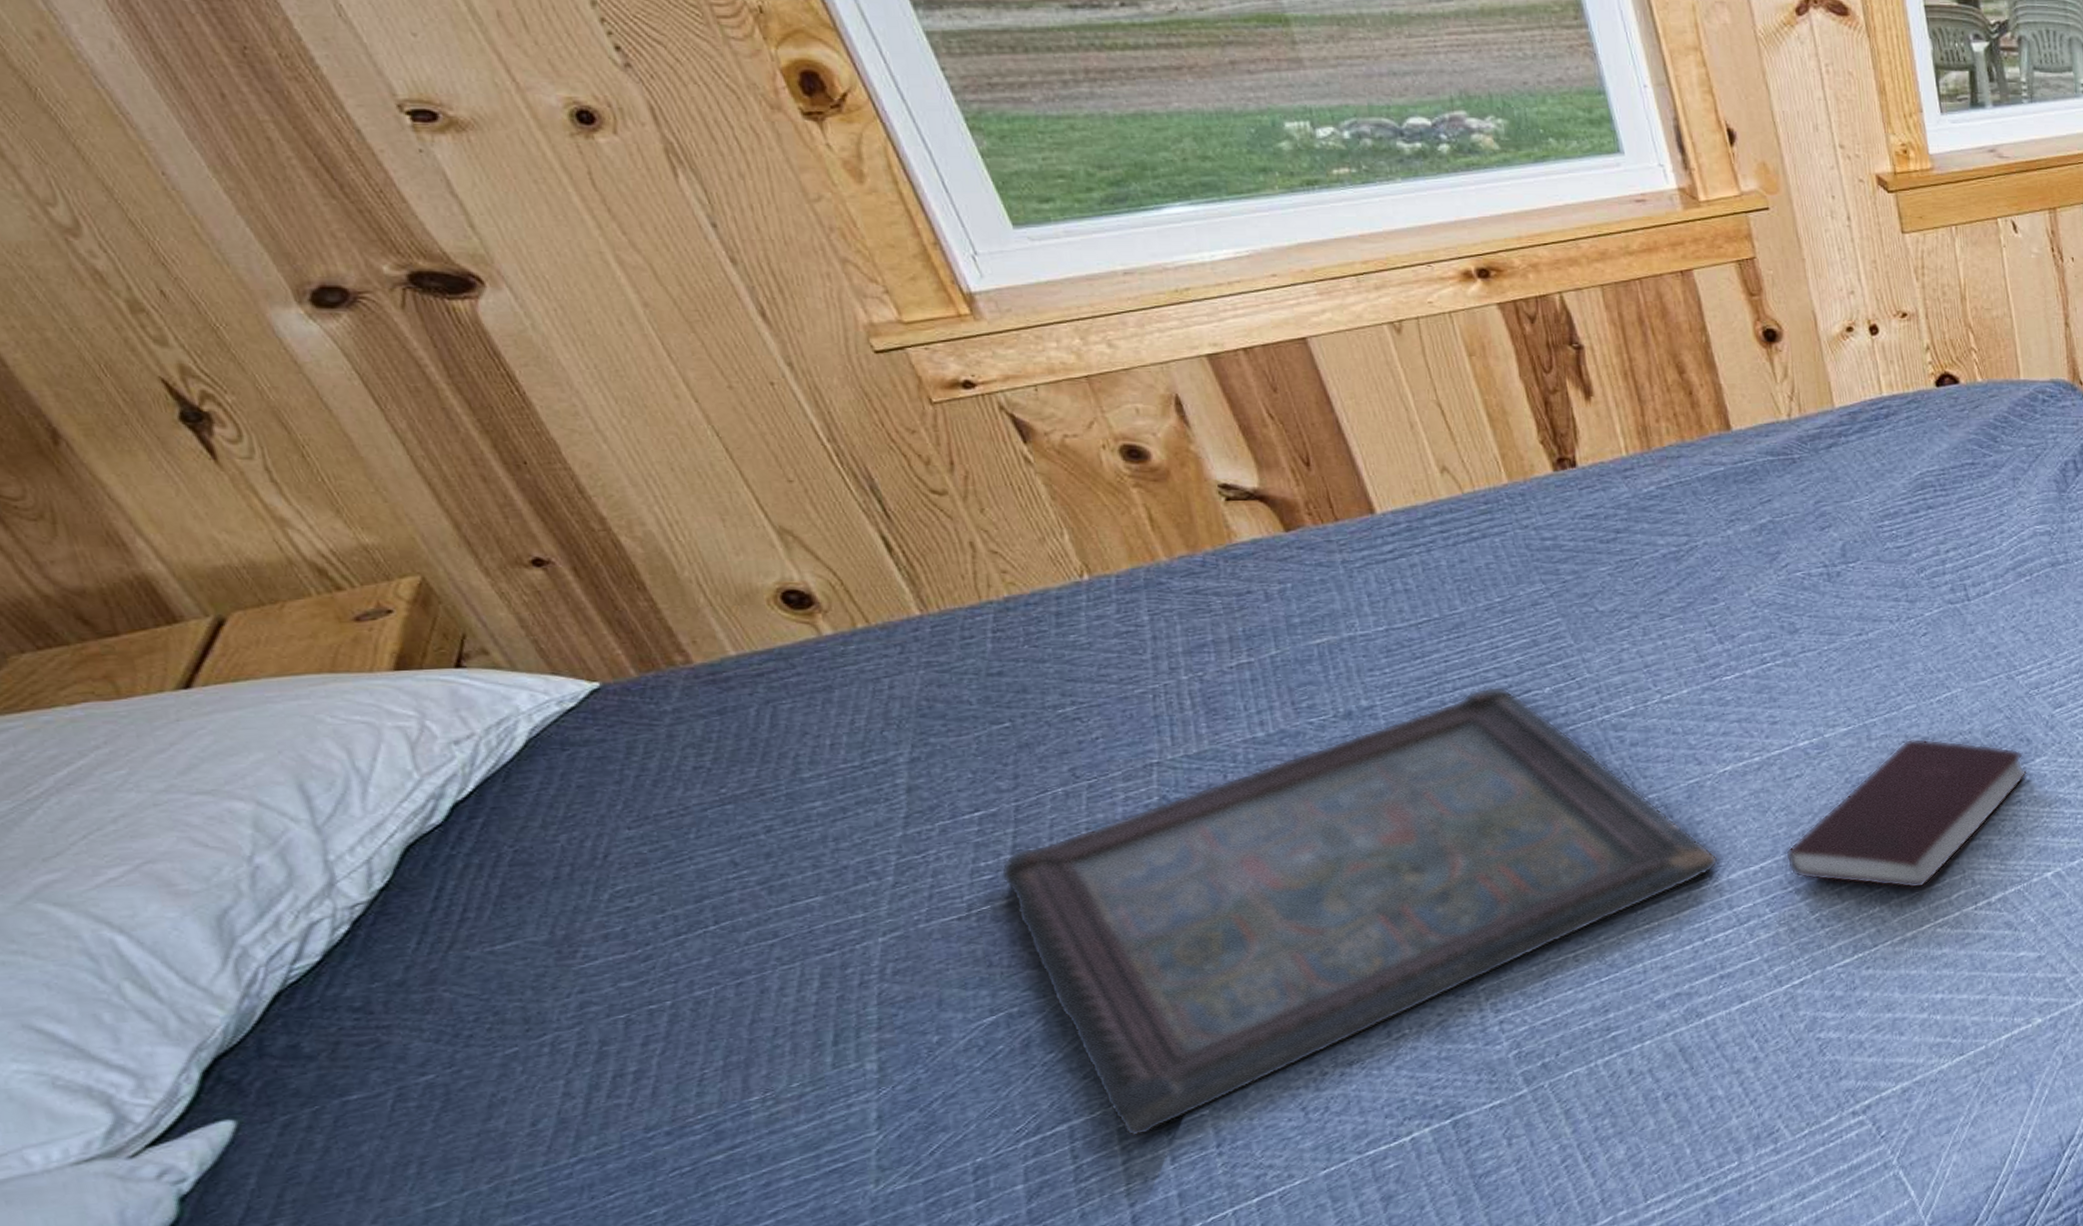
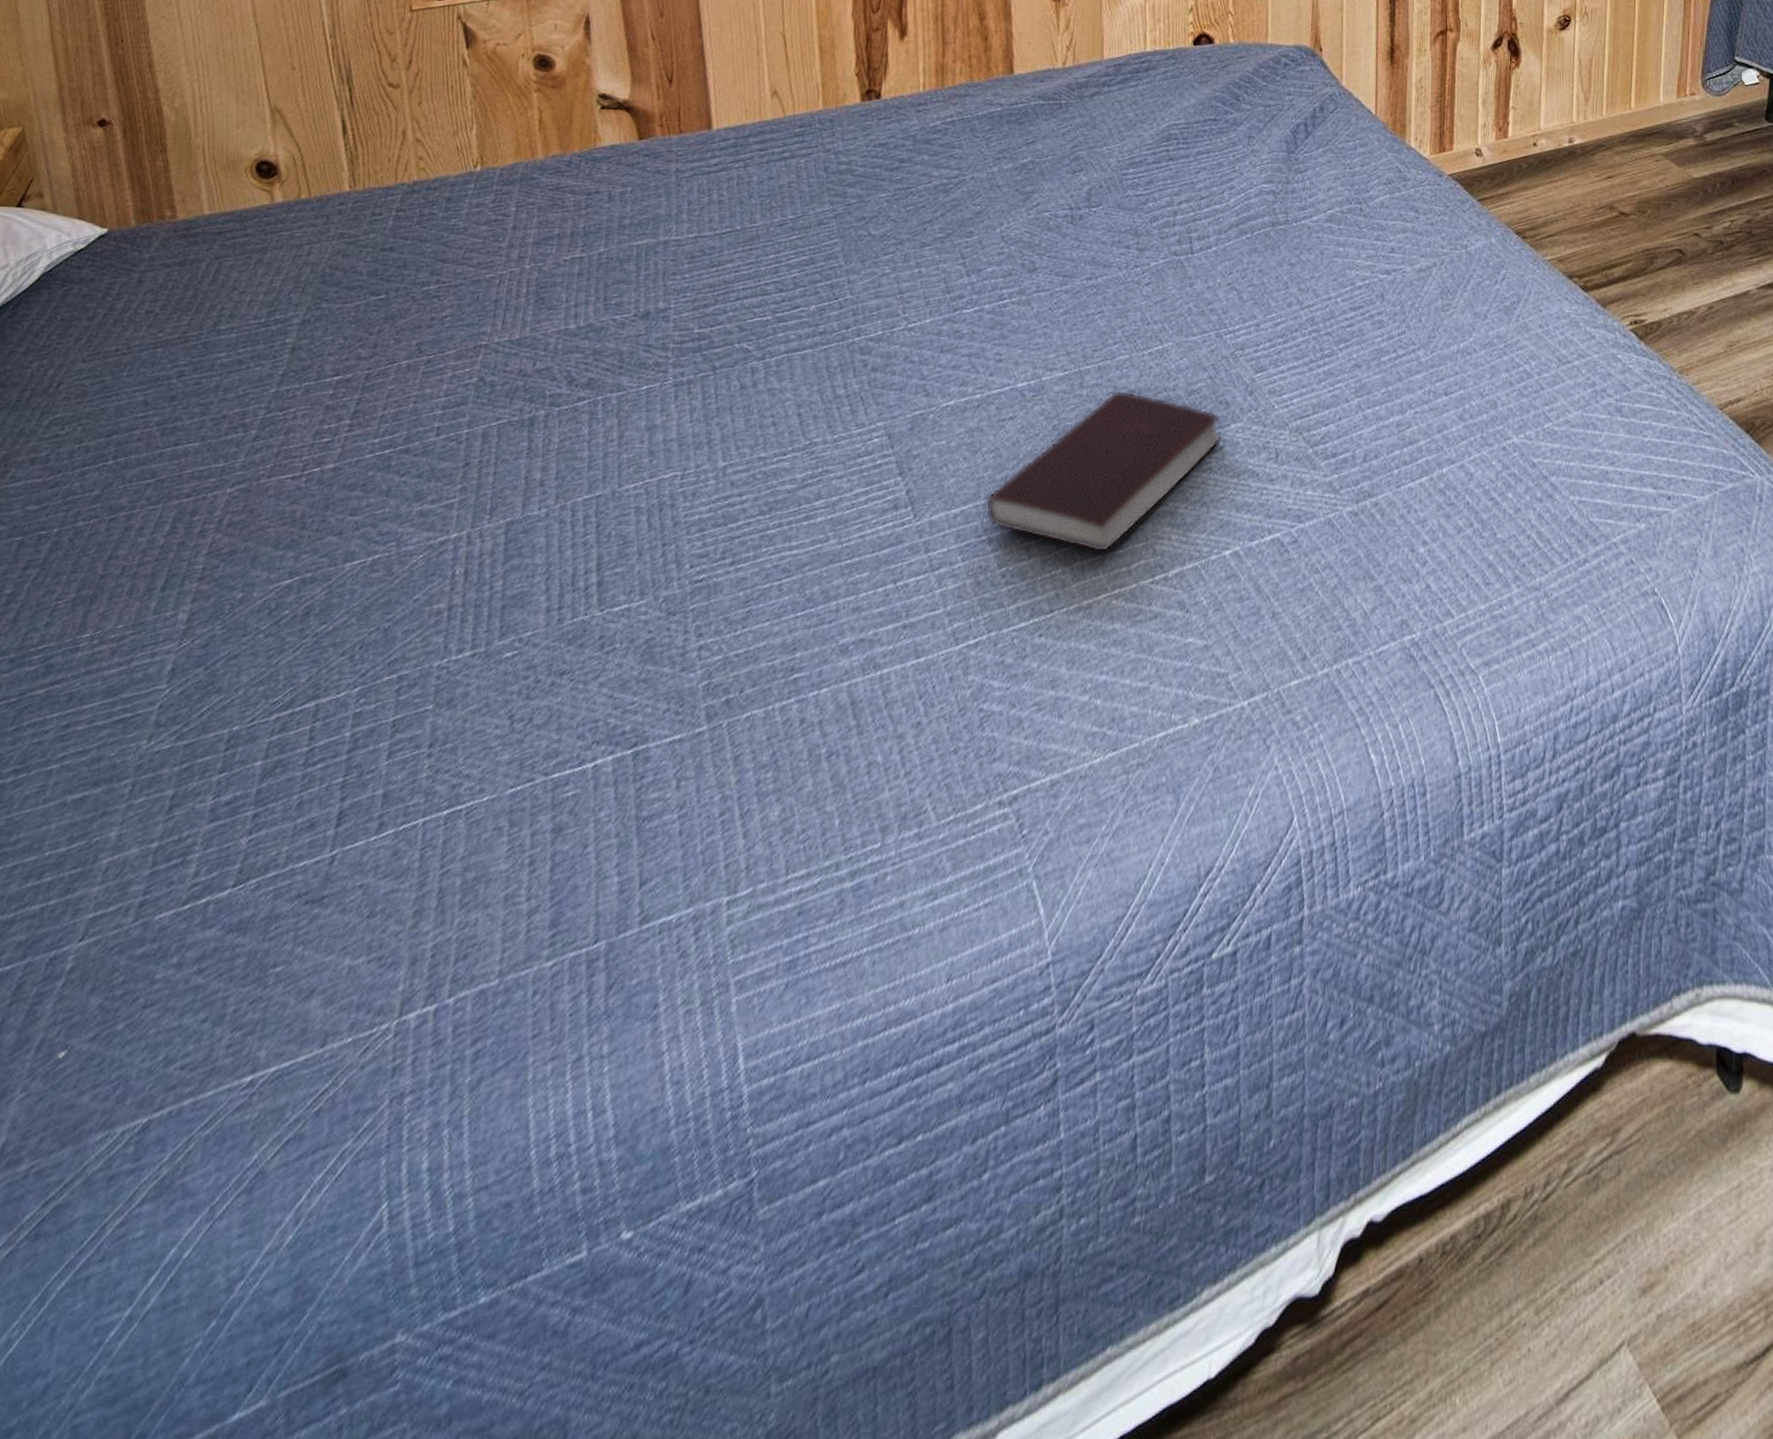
serving tray: present [1000,686,1718,1137] -> none [336,299,925,725]

